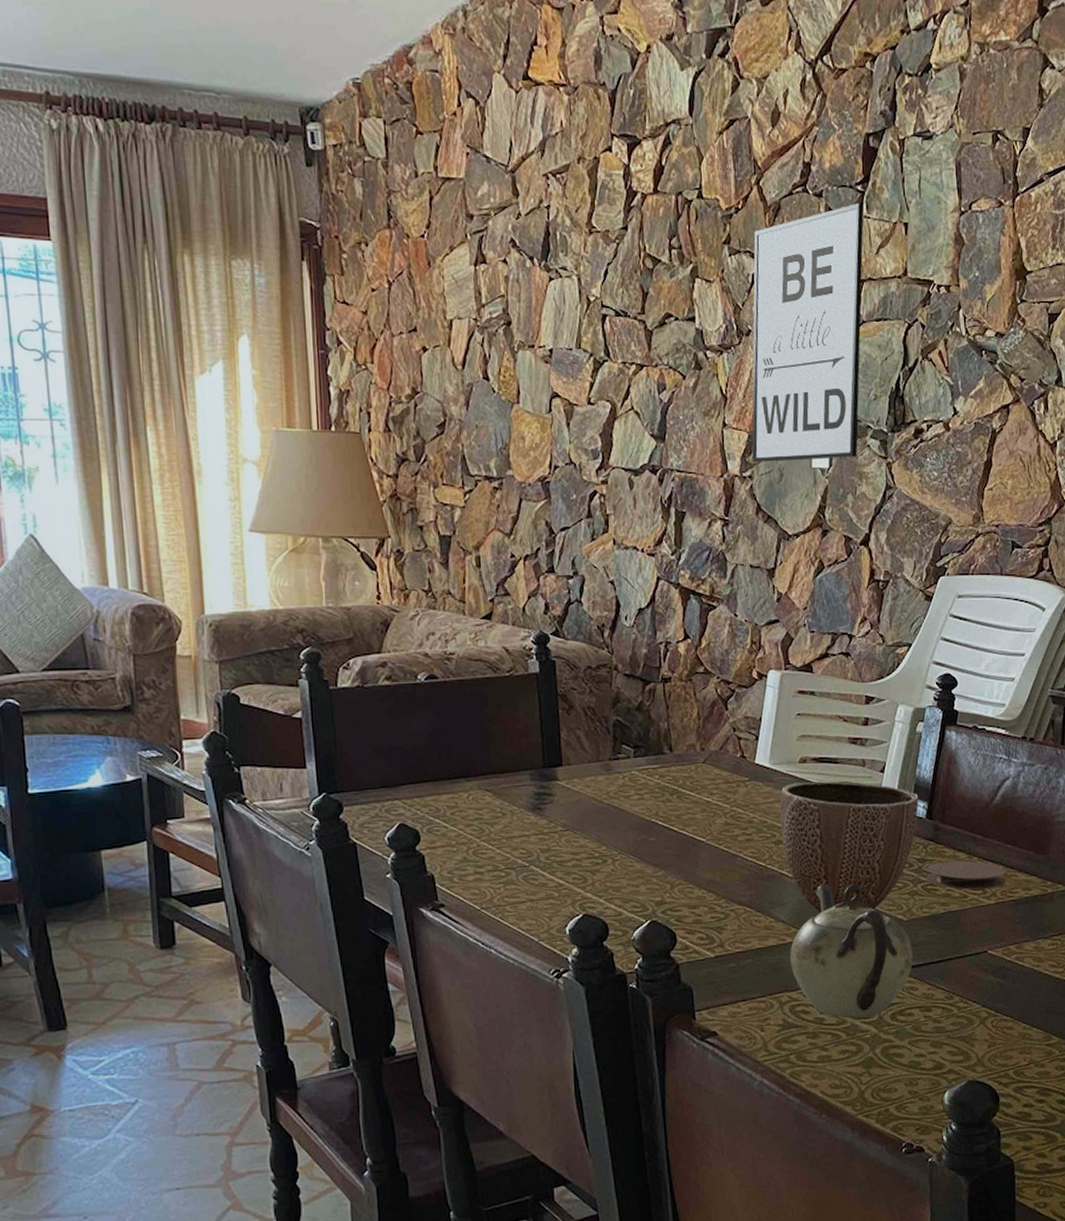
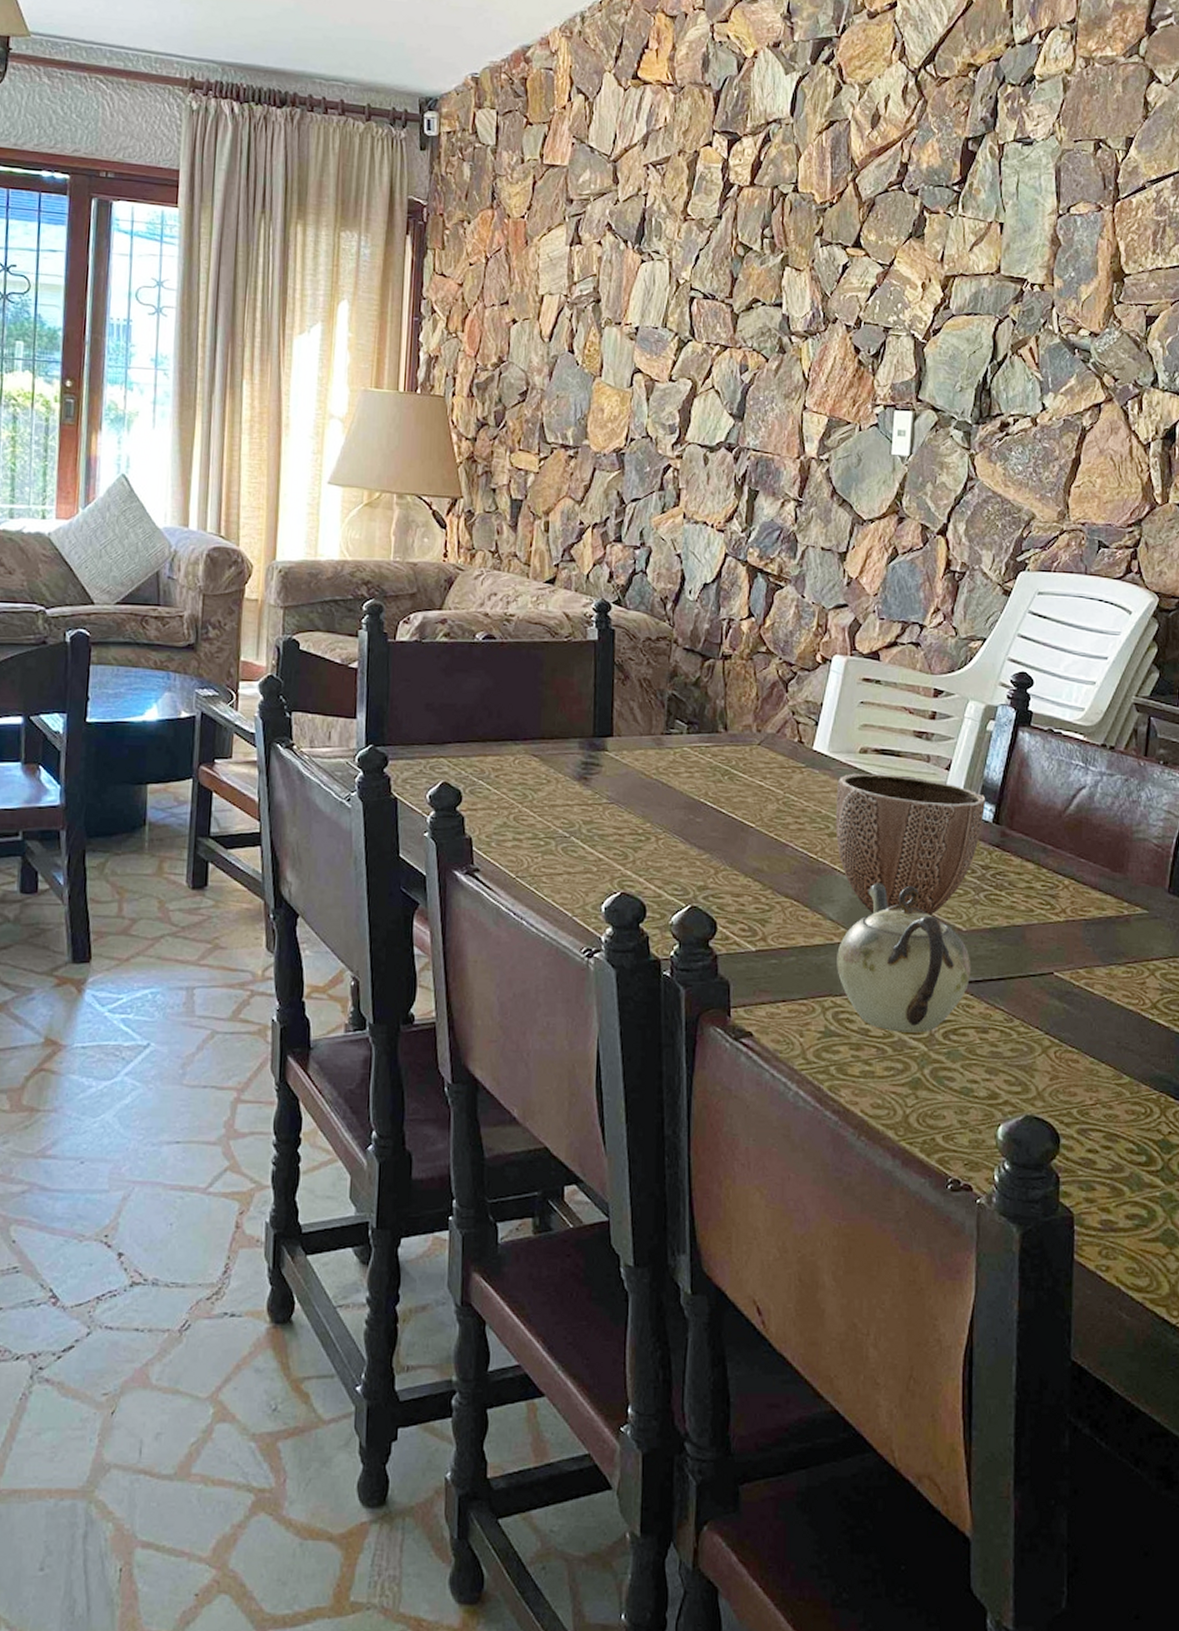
wall art: present [751,203,864,463] -> none [830,202,960,447]
coaster: present [926,860,1007,890] -> none [990,870,1079,905]

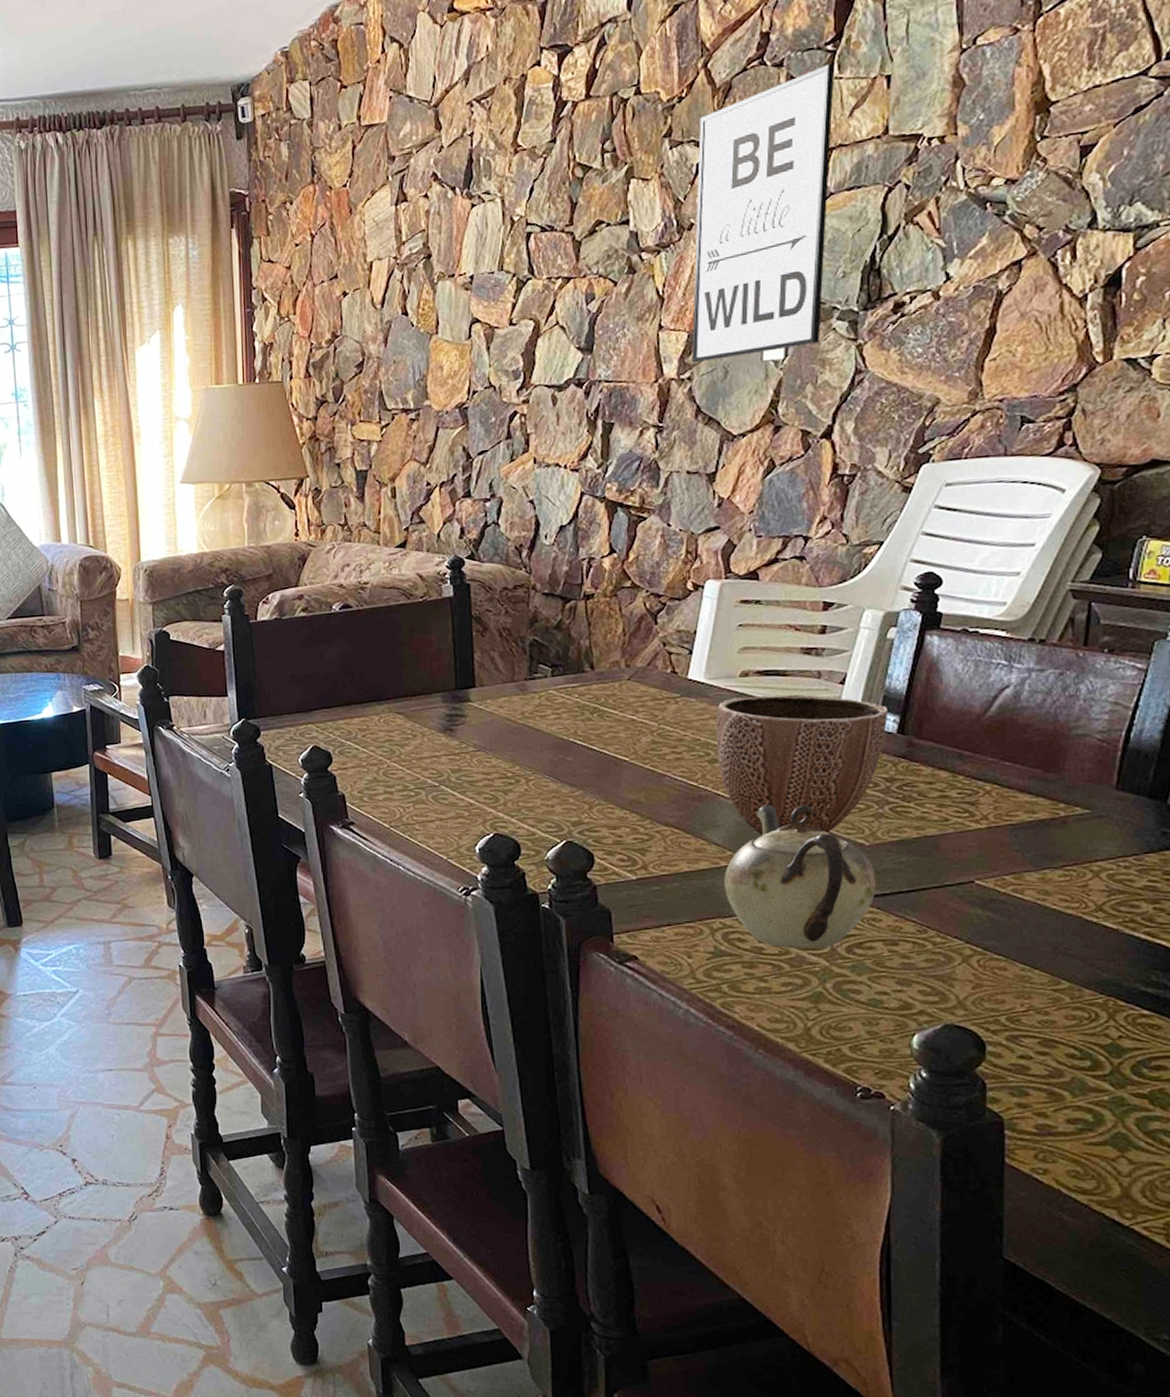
wall art: none [830,202,960,447] -> present [691,64,835,364]

